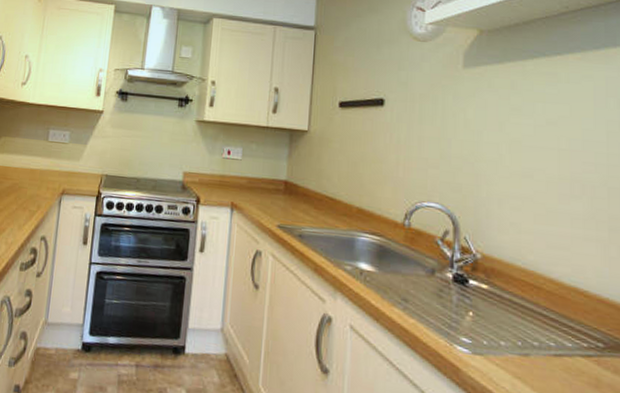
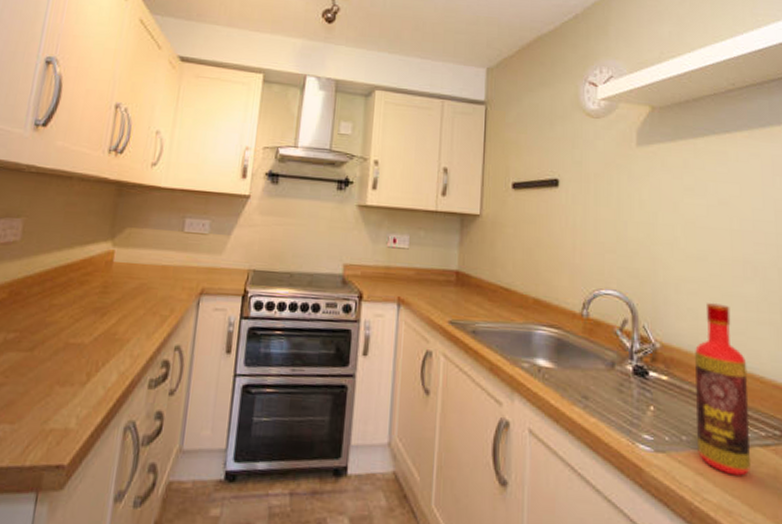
bottle: none [516,218,572,383] -> present [695,302,751,476]

